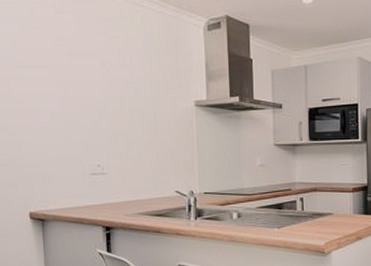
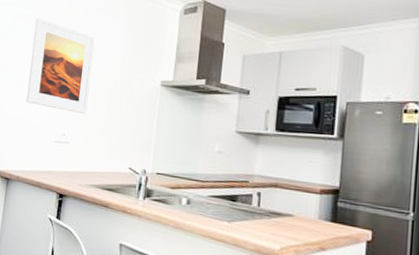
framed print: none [39,37,122,142] -> present [26,17,96,115]

